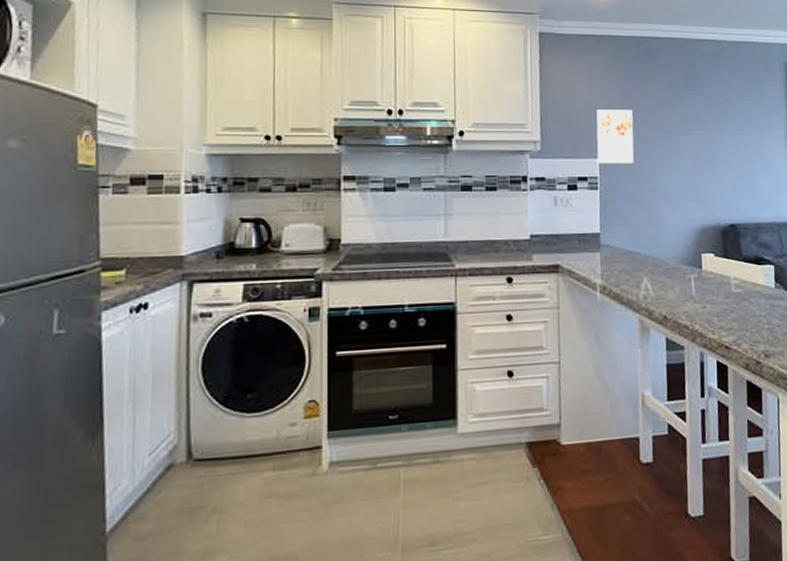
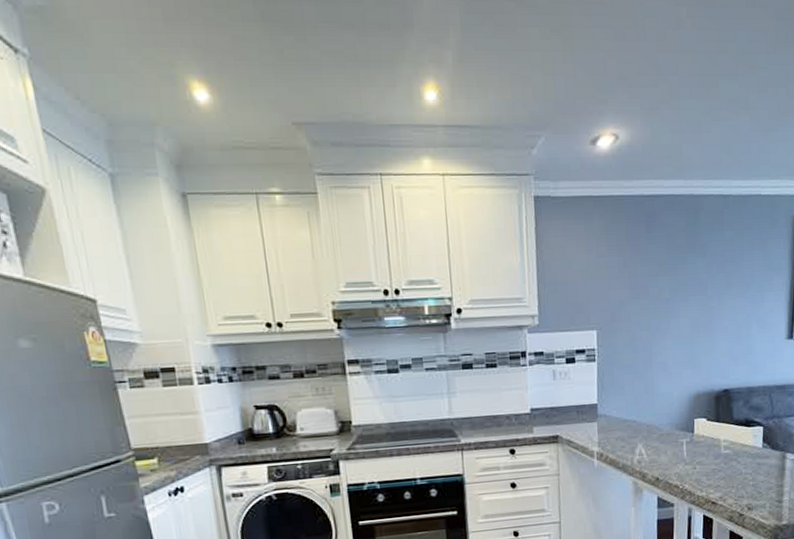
wall art: present [596,110,634,164] -> none [594,277,632,336]

